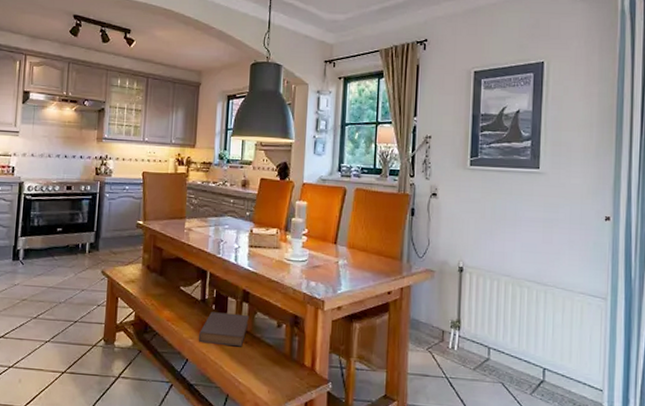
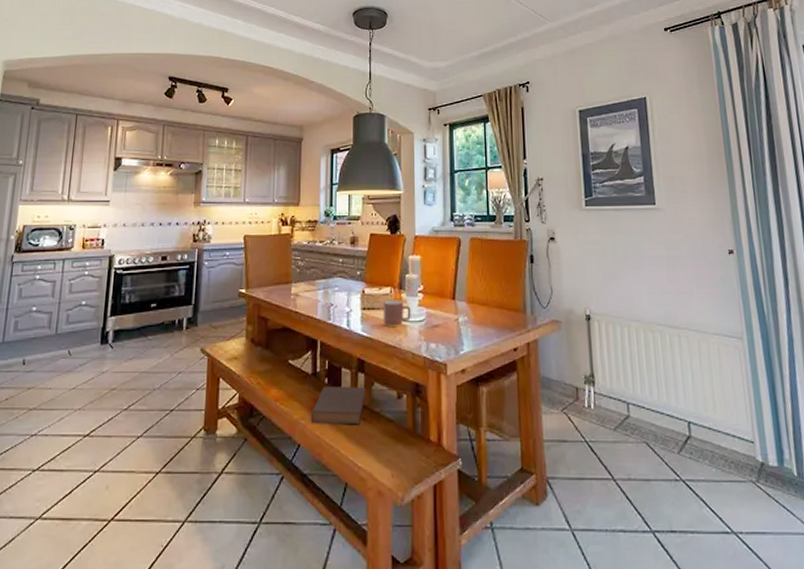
mug: none [268,240,295,264] -> present [383,299,411,326]

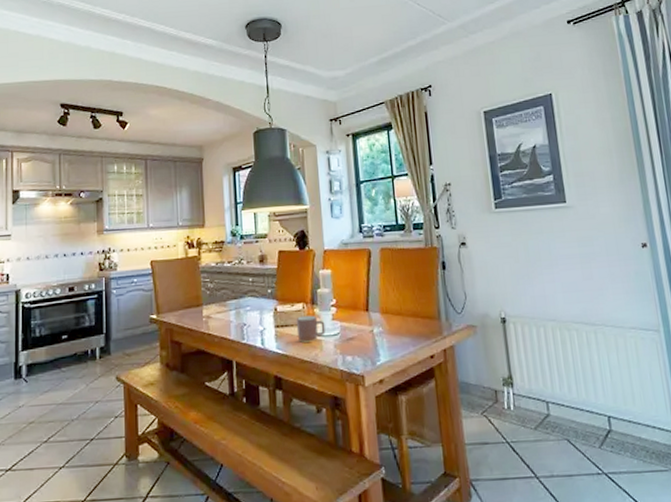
book: present [310,386,366,425] -> none [231,404,286,443]

